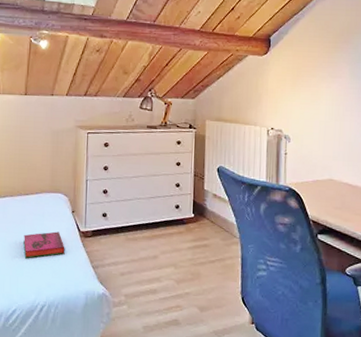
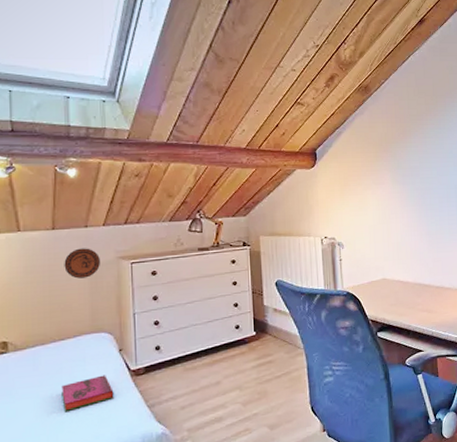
decorative plate: none [32,114,62,142] -> present [64,248,100,279]

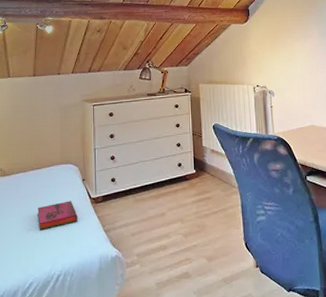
decorative plate: present [64,248,100,279] -> none [42,92,69,117]

